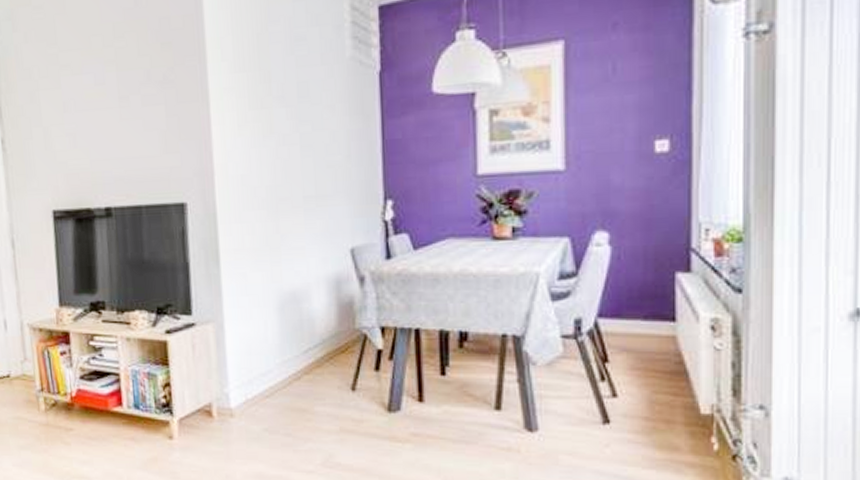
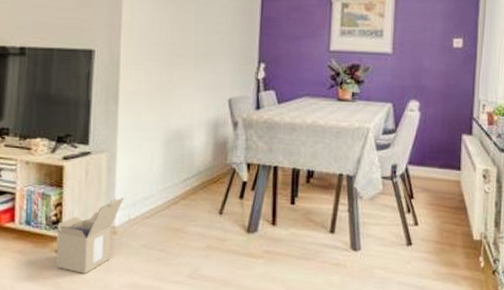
cardboard box: none [167,375,239,462] -> present [55,198,125,274]

